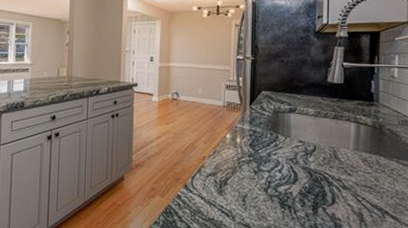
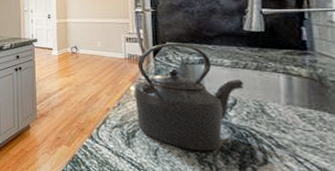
kettle: none [230,91,323,195] -> present [134,43,244,151]

